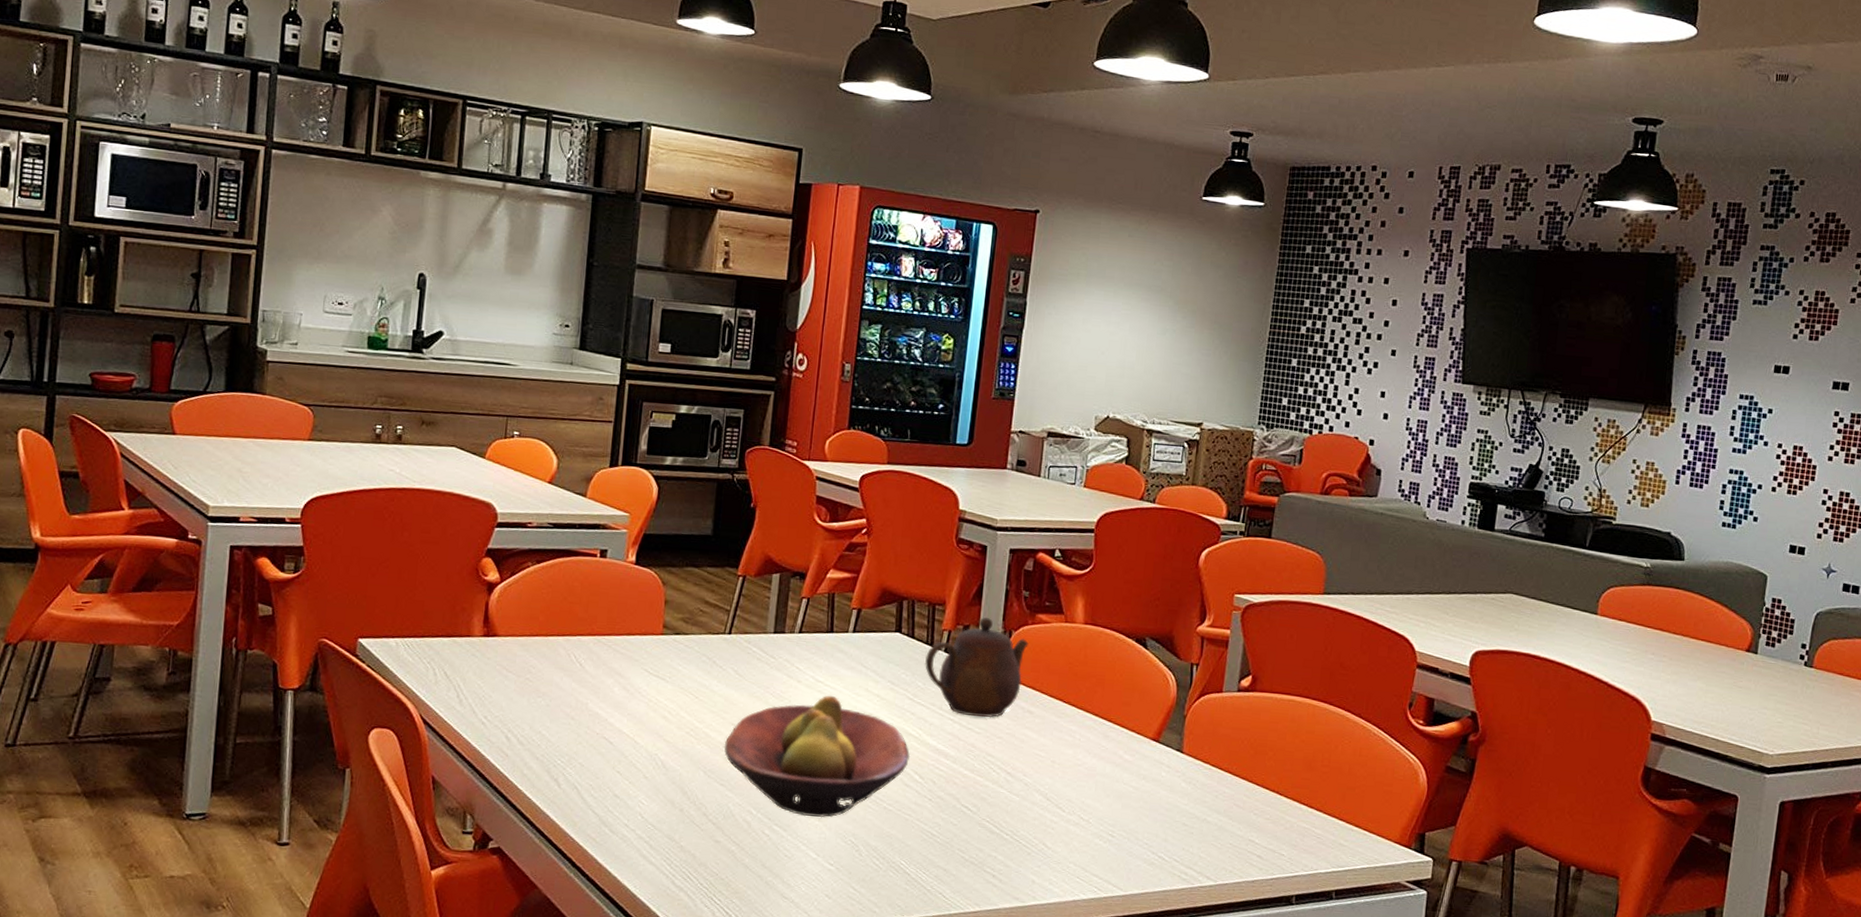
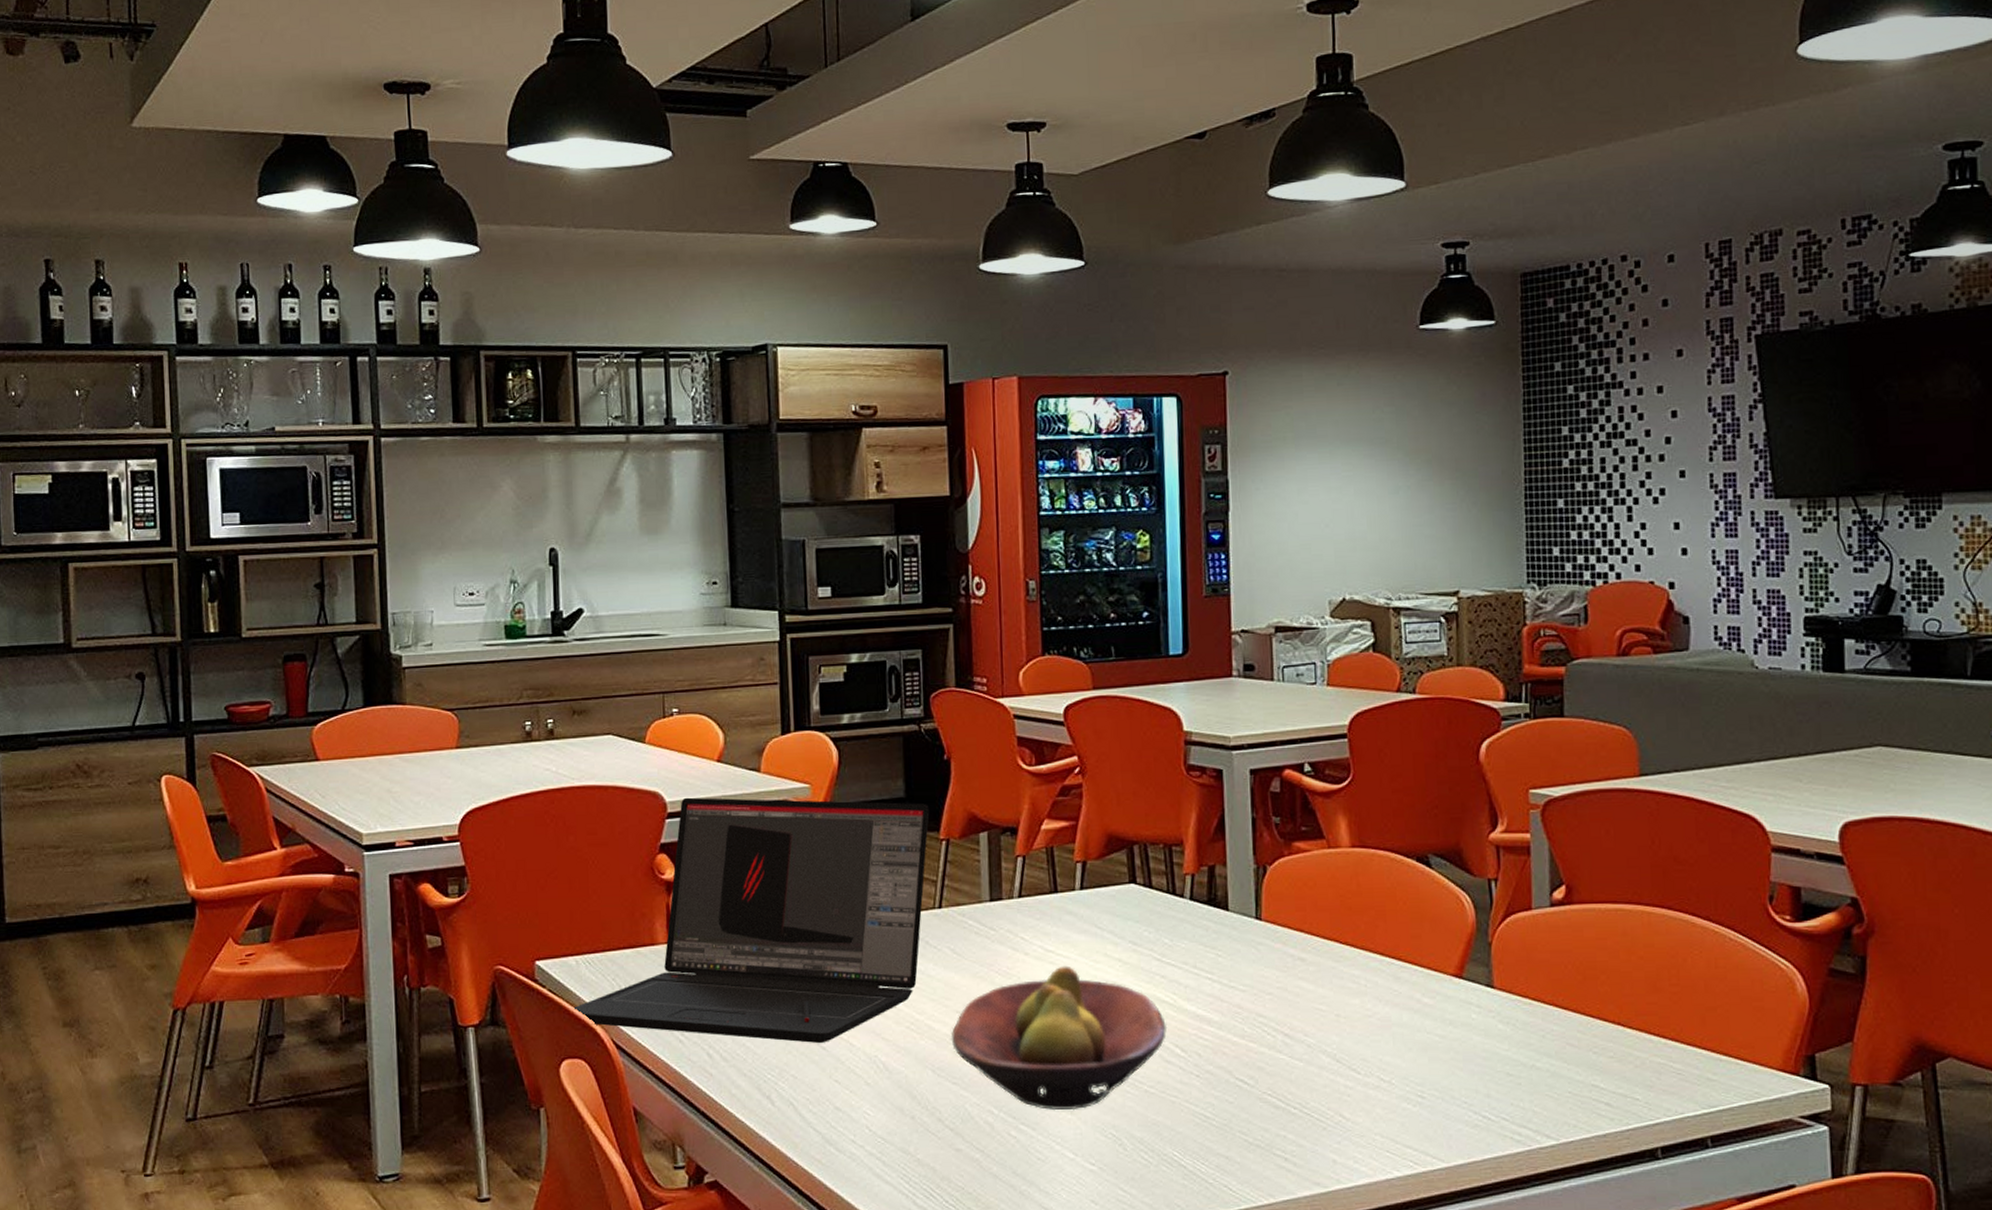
laptop: none [388,511,732,738] -> present [573,797,930,1043]
teapot: present [925,617,1029,718] -> none [1169,854,1288,972]

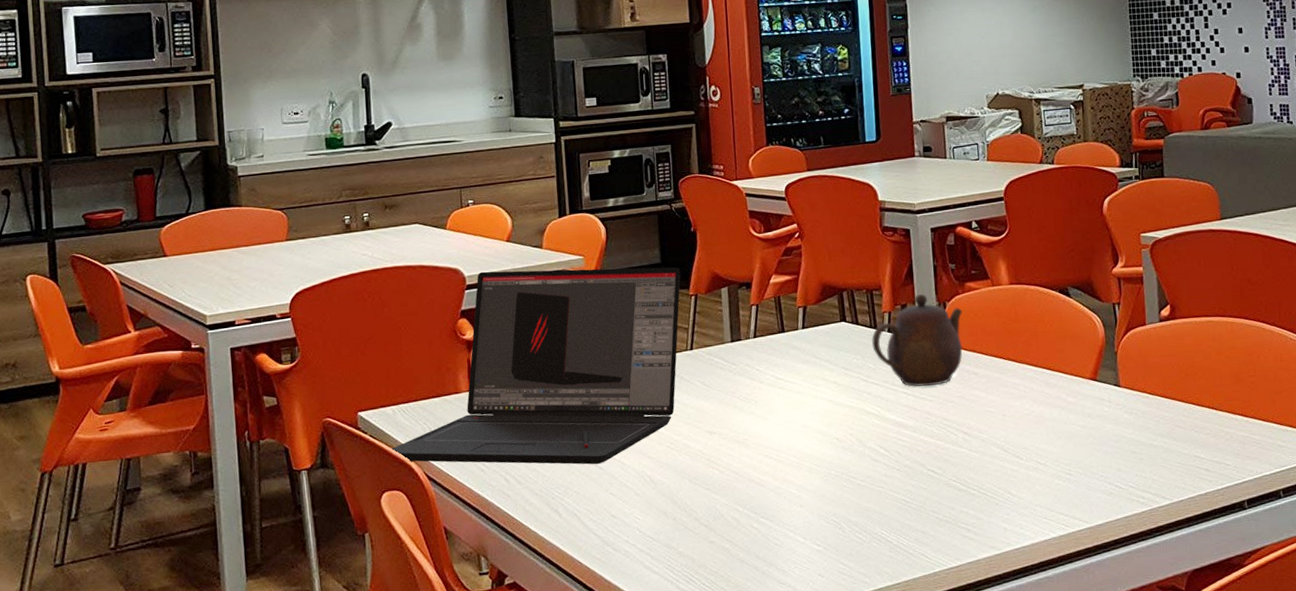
fruit bowl: present [950,965,1168,1111] -> none [703,389,874,505]
teapot: none [1169,854,1288,972] -> present [872,294,963,387]

